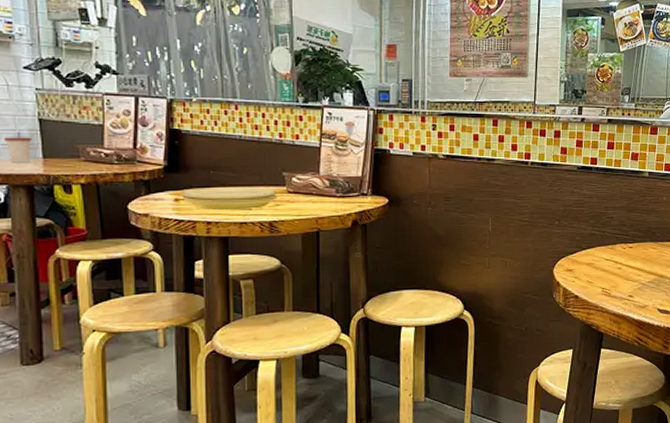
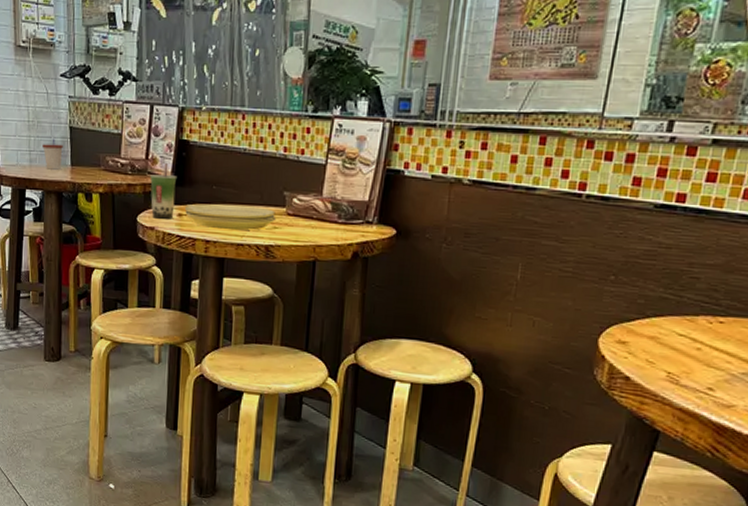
beverage cup: none [139,151,171,205] -> present [149,162,178,219]

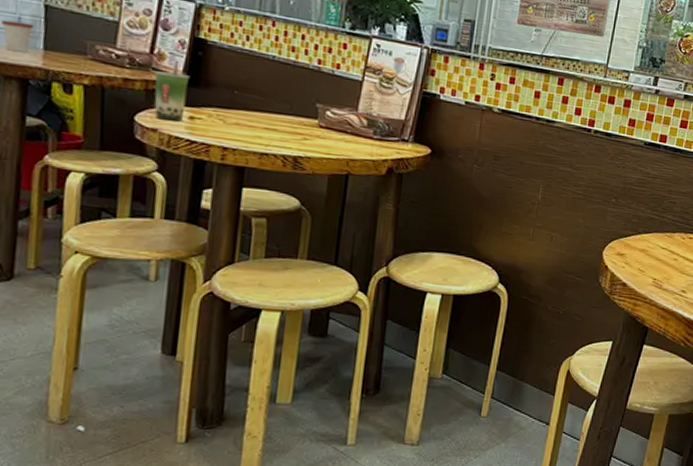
plate: present [185,203,277,231] -> none [198,107,307,140]

